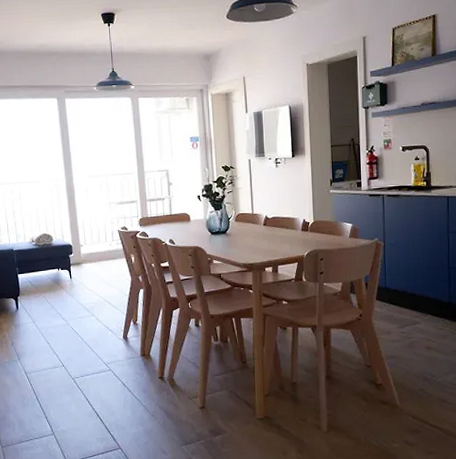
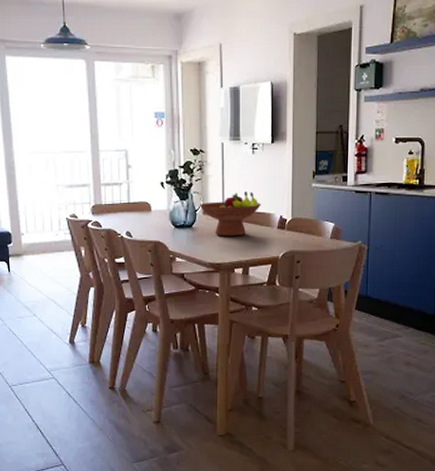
fruit bowl: none [231,200,287,240] -> present [199,191,262,236]

